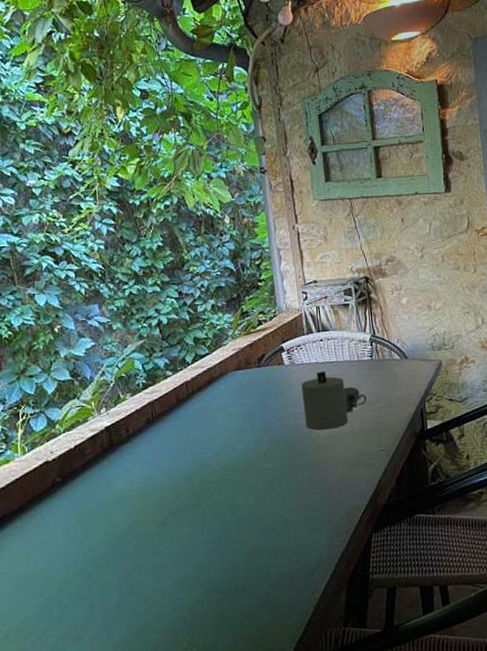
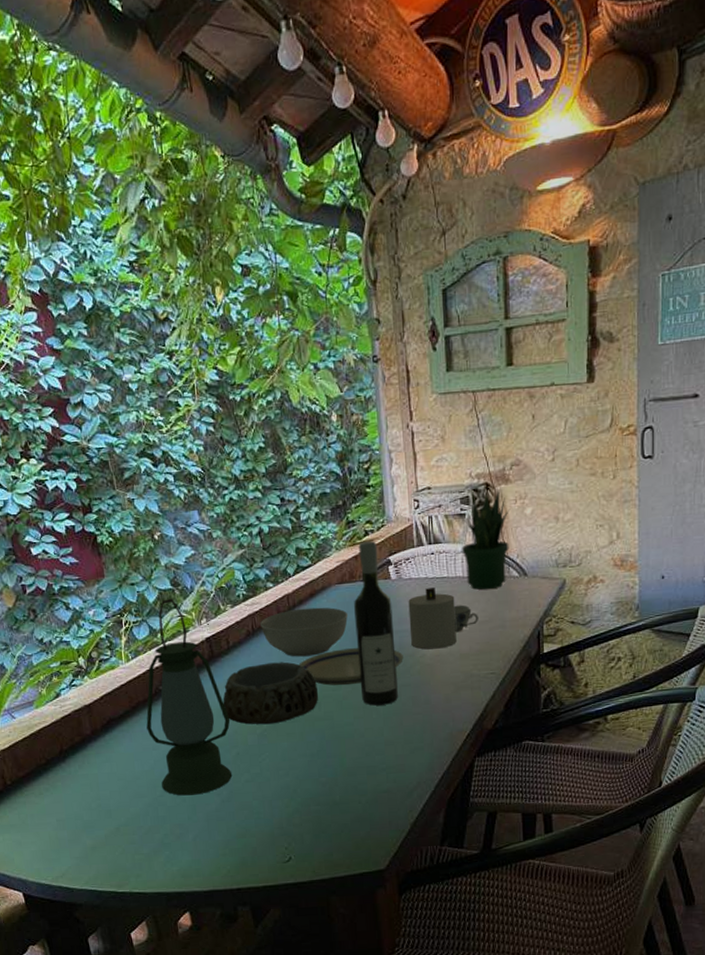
lantern: none [41,388,132,593] -> present [146,598,233,796]
ashtray: none [122,448,219,513] -> present [223,662,319,725]
bowl: none [159,393,246,443] -> present [259,607,349,657]
plate: none [198,431,299,469] -> present [298,648,403,686]
bottle: none [250,330,296,487] -> present [353,541,398,706]
planter: none [346,283,390,373] -> present [462,490,511,590]

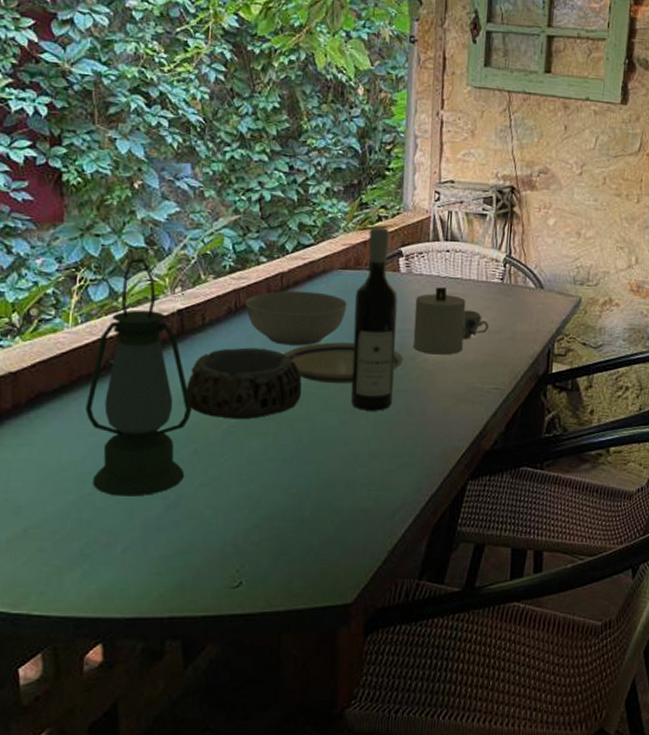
planter: present [462,490,511,590] -> none [479,193,534,298]

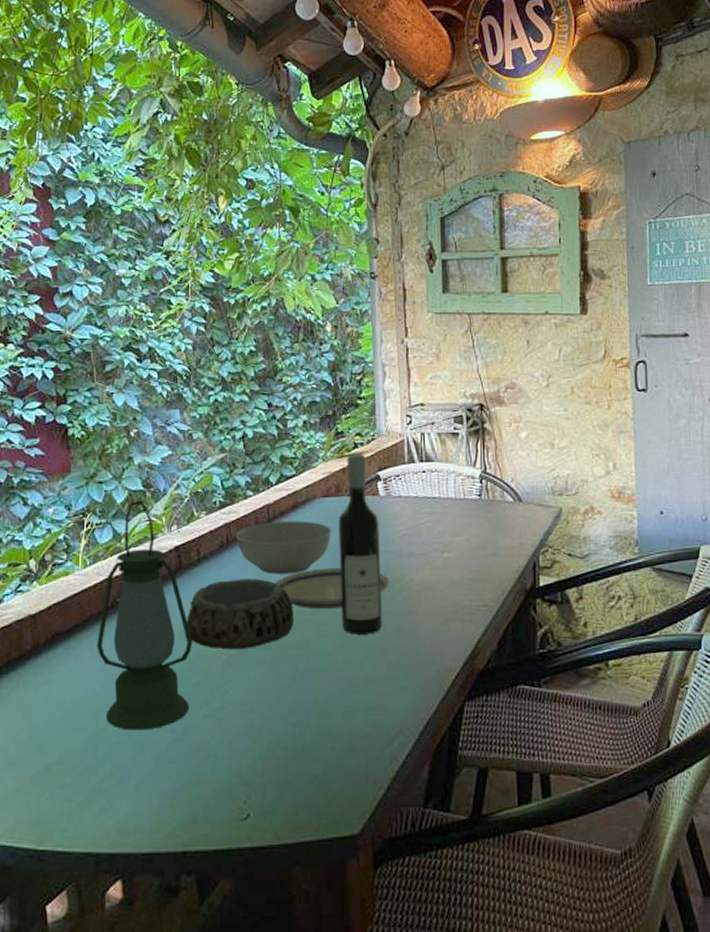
candle: present [413,287,466,355] -> none [397,508,447,575]
teacup: present [462,310,489,340] -> none [445,528,471,558]

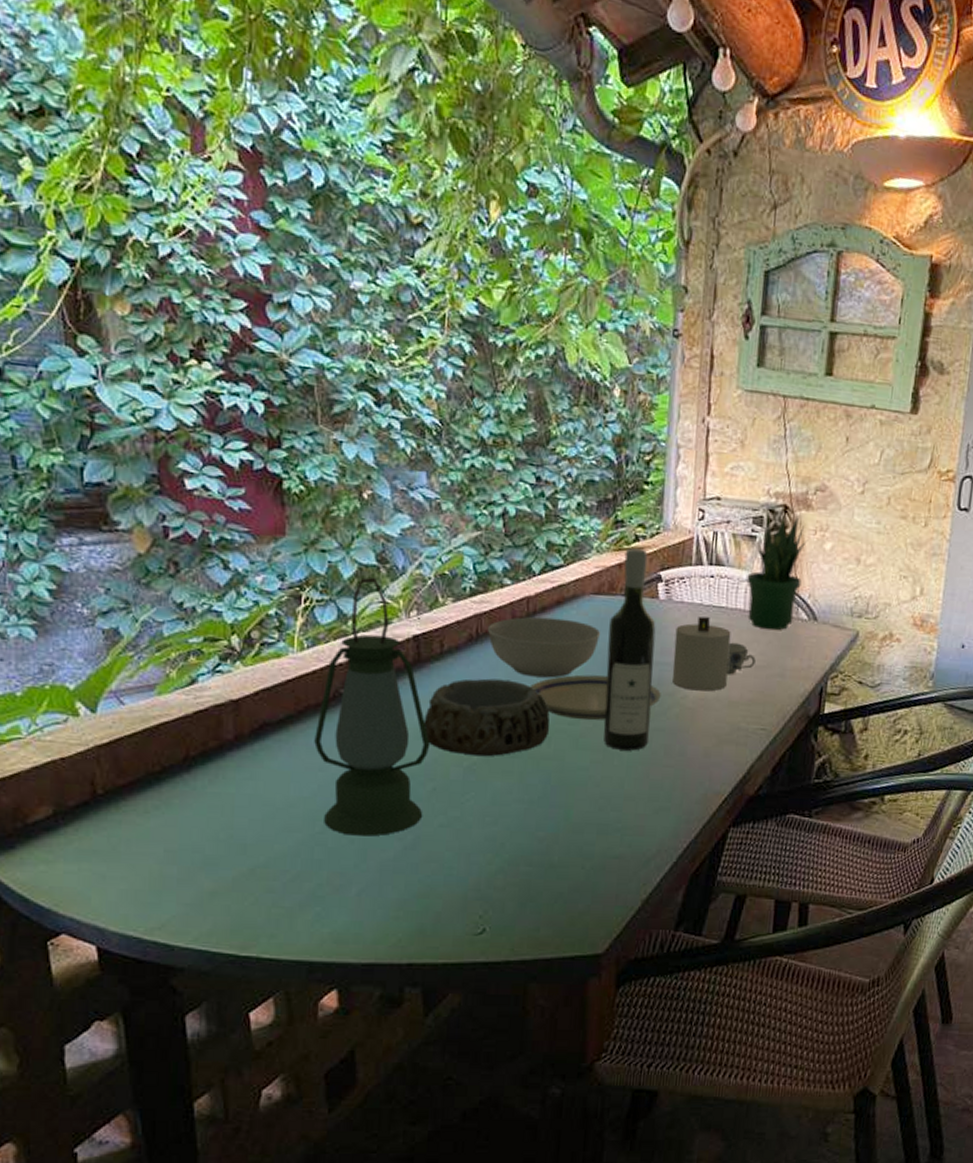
candle: none [397,508,447,575] -> present [672,616,731,692]
teacup: none [445,528,471,558] -> present [726,642,756,675]
planter: none [454,411,505,513] -> present [746,512,809,630]

